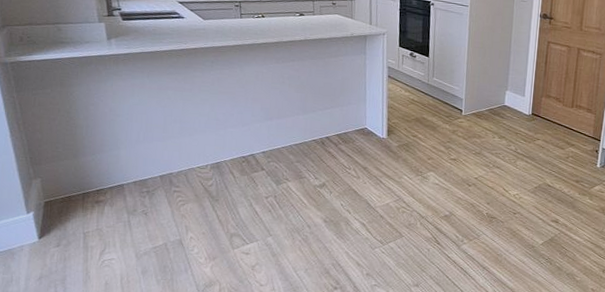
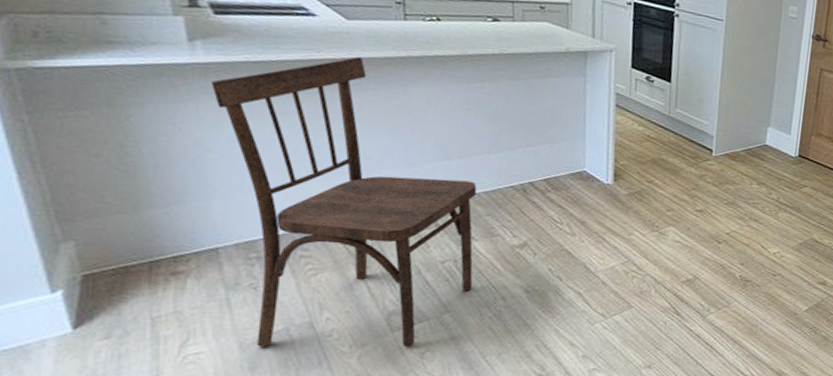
dining chair: none [121,46,290,261] -> present [211,56,477,347]

